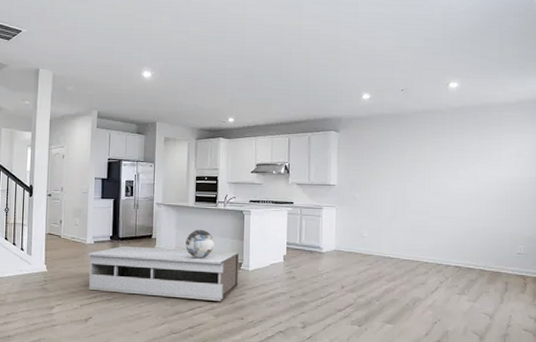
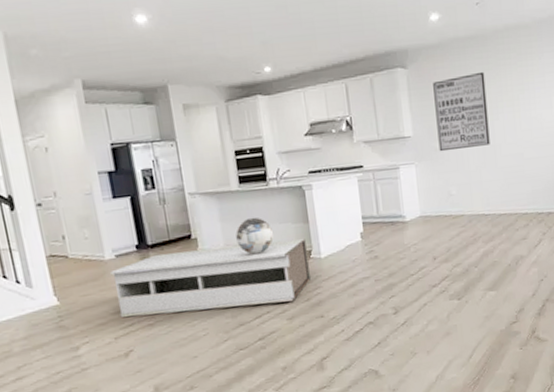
wall art: none [357,142,402,201] -> present [433,71,490,152]

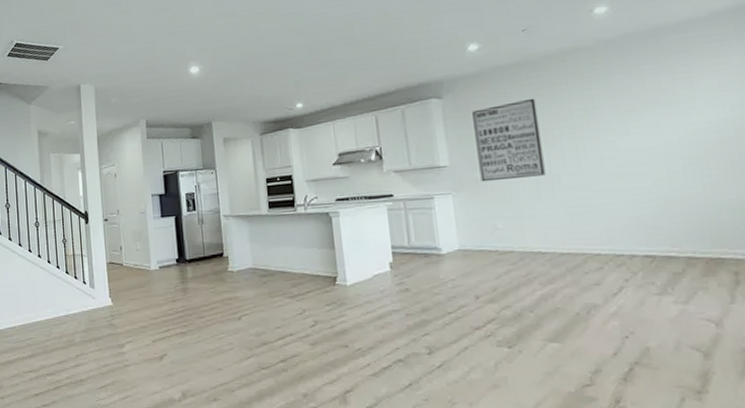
coffee table: present [109,239,311,318] -> none [153,264,335,327]
decorative sphere: present [235,217,274,255] -> none [263,240,299,276]

